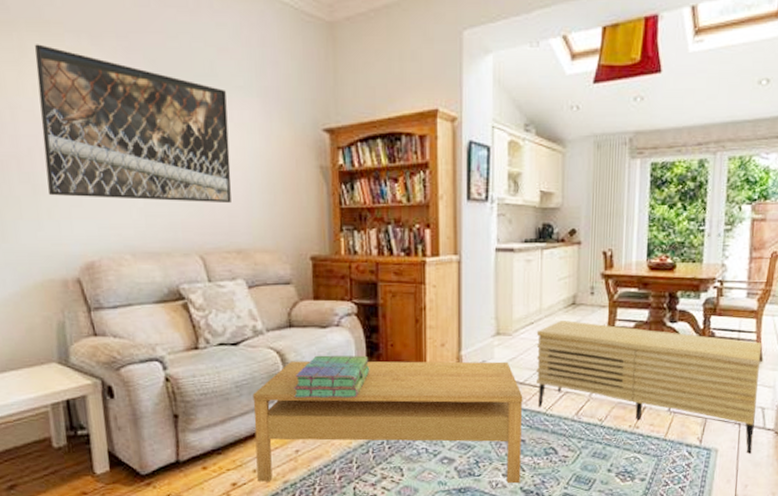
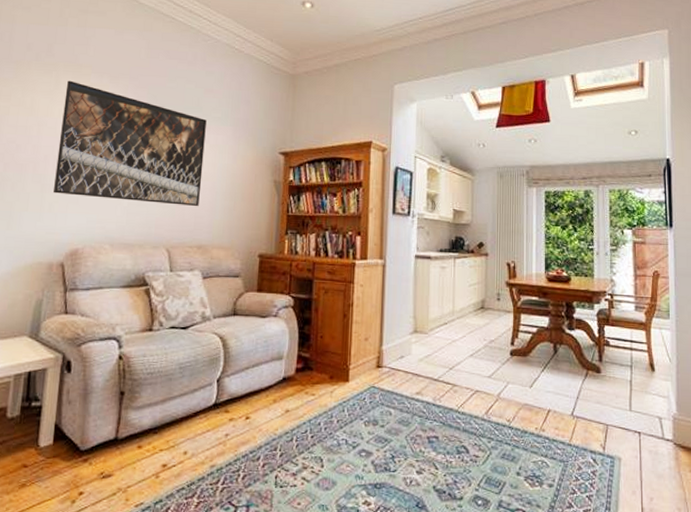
coffee table: present [252,361,523,484] -> none [187,346,437,482]
stack of books: present [294,355,370,399] -> none [230,342,301,385]
sideboard: present [536,321,762,454] -> none [449,323,654,465]

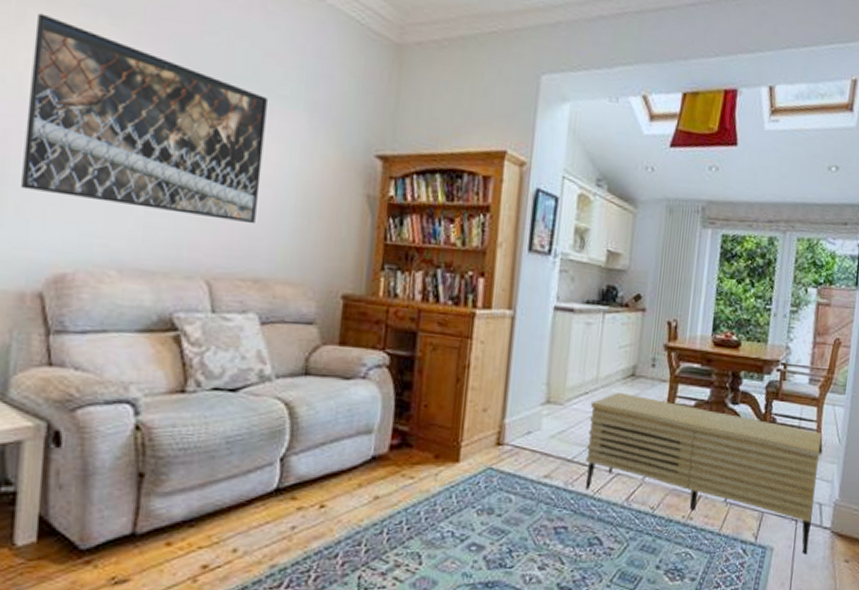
sideboard: none [449,323,654,465] -> present [586,393,822,554]

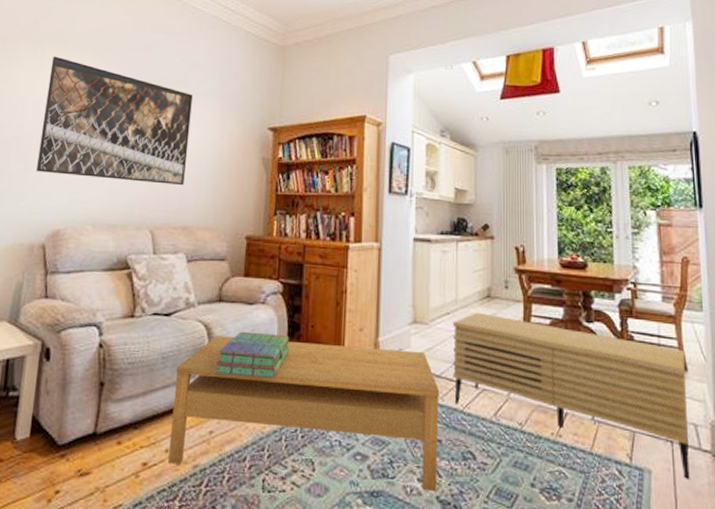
coffee table: none [237,416,570,579] -> present [168,335,440,492]
stack of books: none [299,411,397,465] -> present [215,331,290,378]

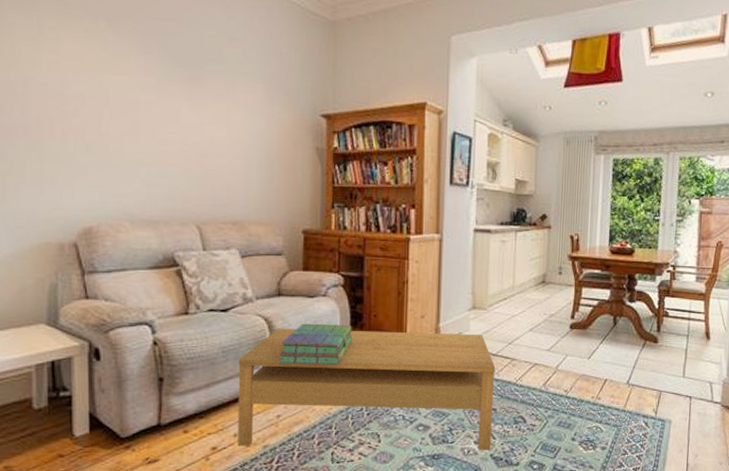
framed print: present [36,56,193,186] -> none [52,23,232,178]
sideboard: present [452,313,690,479] -> none [508,297,710,425]

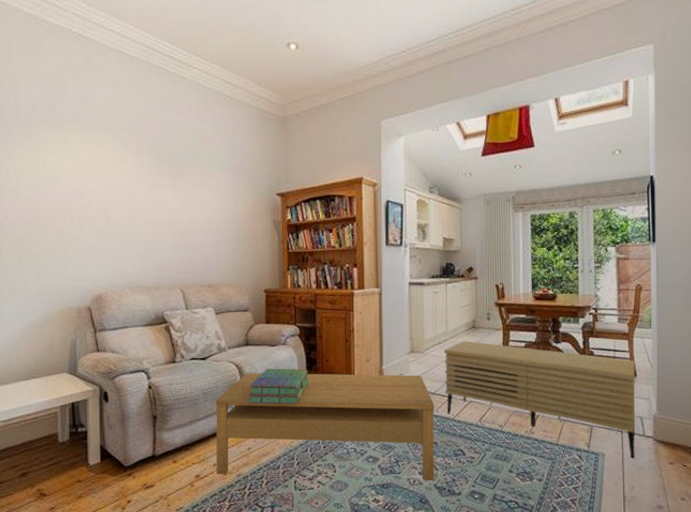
sideboard: none [508,297,710,425] -> present [444,341,635,458]

